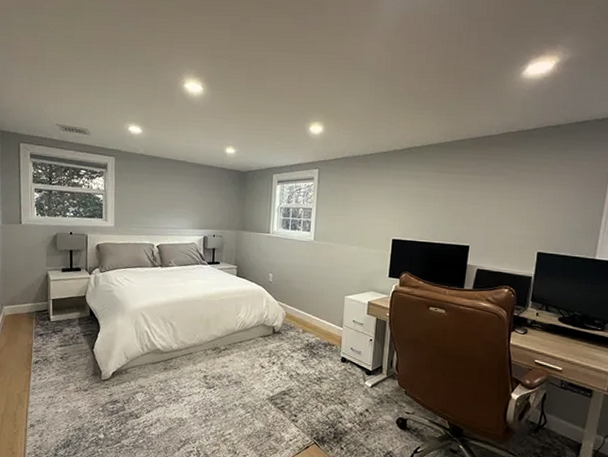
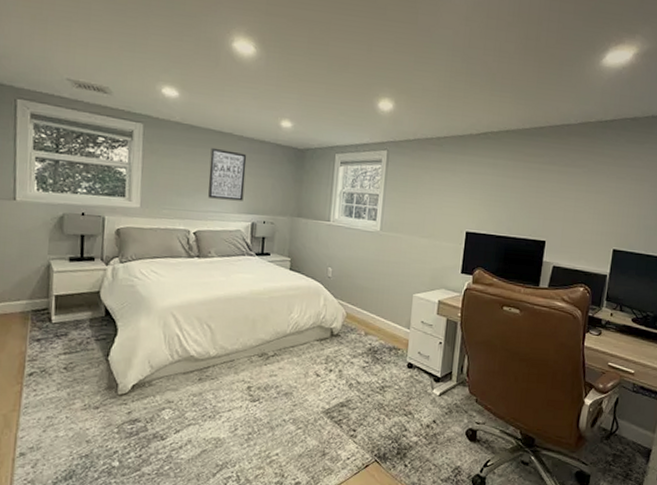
wall art: none [167,174,198,219] -> present [208,147,247,201]

